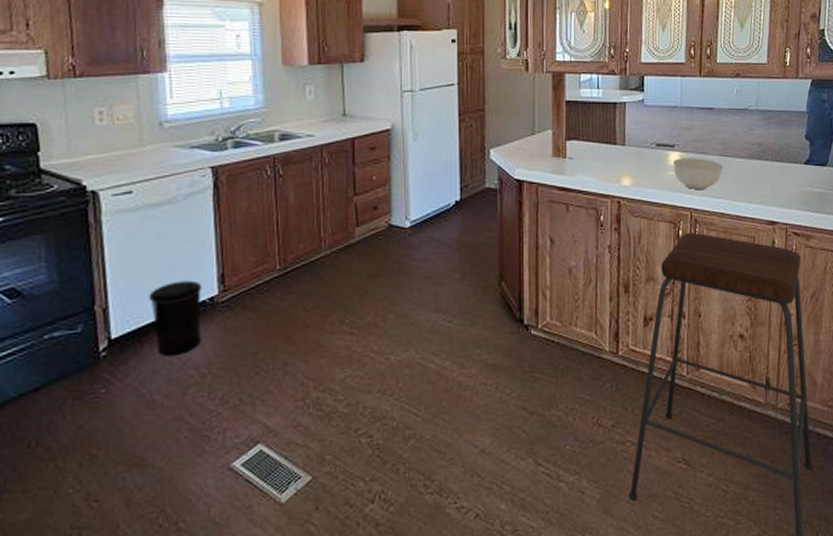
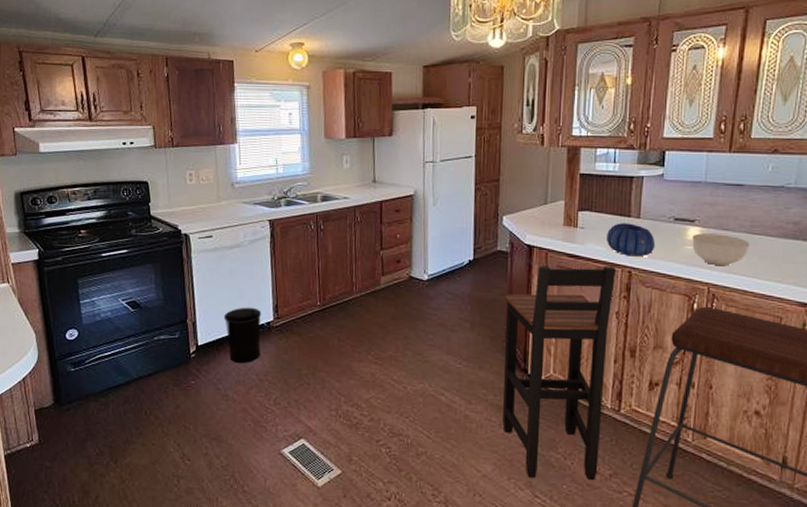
bar stool: none [496,198,606,443] -> present [502,266,616,481]
decorative bowl: none [595,151,641,186] -> present [607,223,656,257]

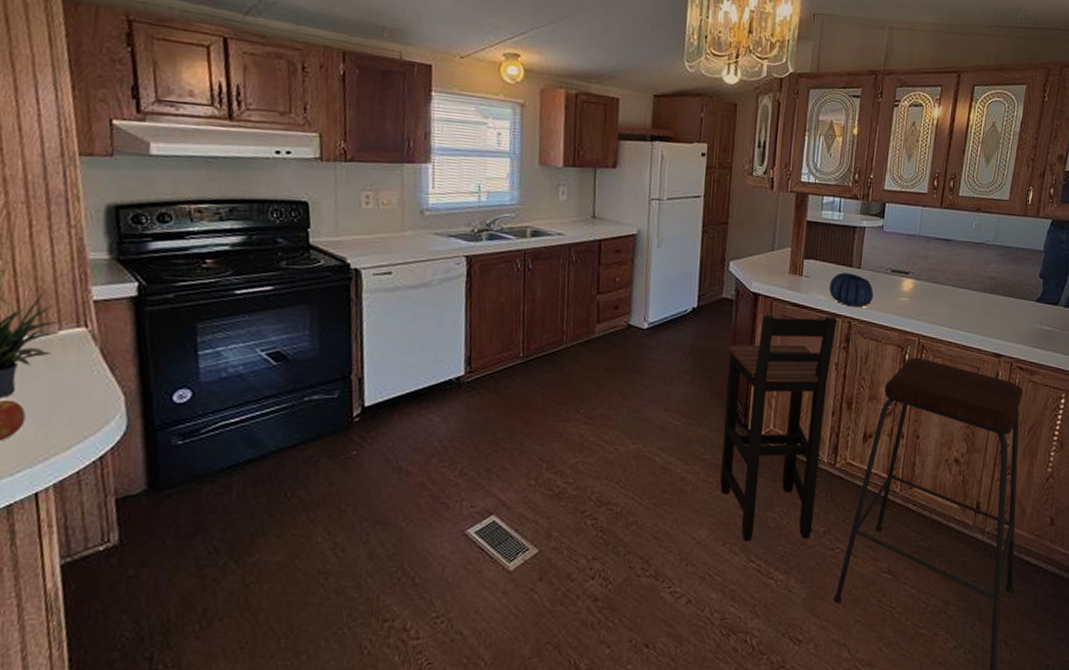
waste bin: present [223,307,262,363] -> none [400,359,451,427]
bowl: present [692,233,750,267] -> none [906,285,955,318]

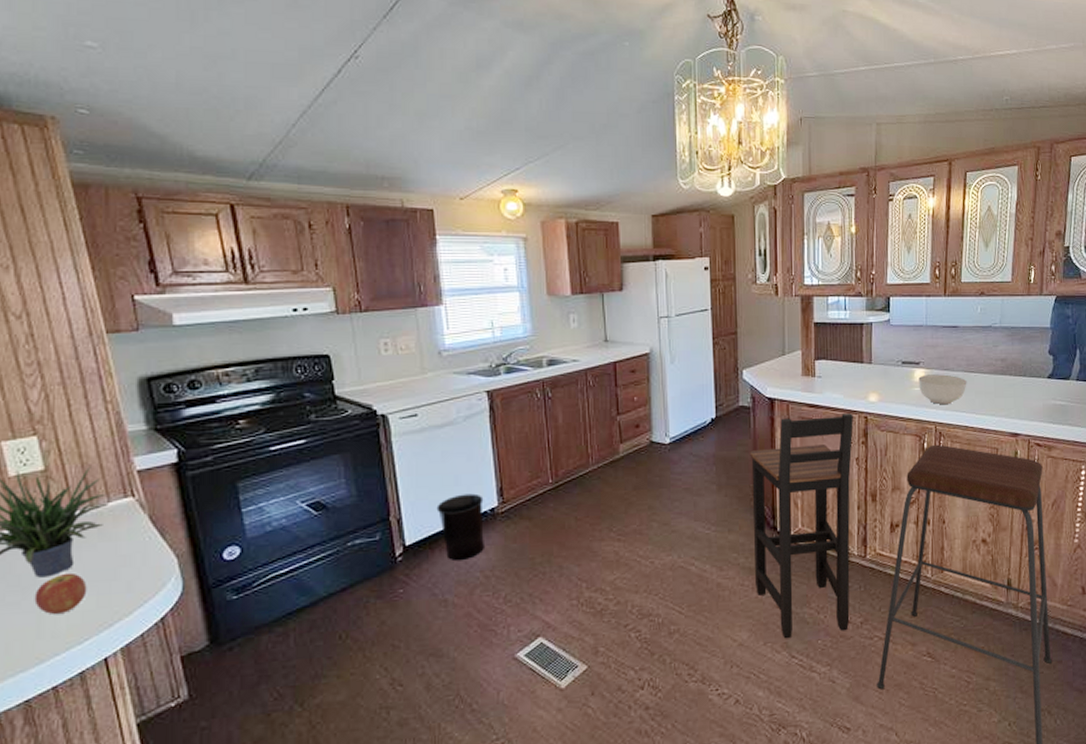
waste bin: none [400,359,451,427] -> present [436,493,484,560]
decorative bowl: present [829,272,874,308] -> none [843,369,887,402]
bowl: none [906,285,955,318] -> present [918,374,967,405]

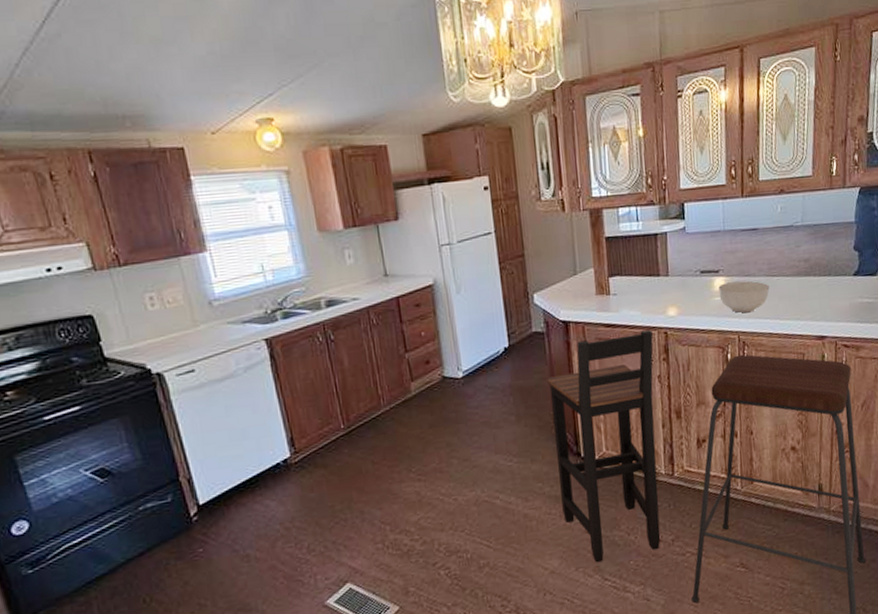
waste bin: present [436,493,484,560] -> none [226,446,281,515]

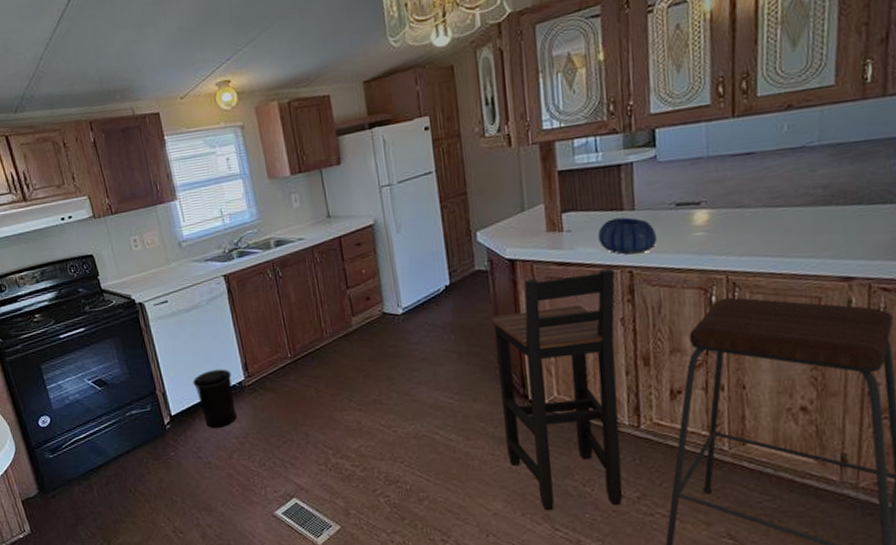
waste bin: none [226,446,281,515] -> present [192,369,237,428]
decorative bowl: none [639,282,687,317] -> present [598,217,658,255]
bowl: present [718,281,770,313] -> none [700,213,771,250]

